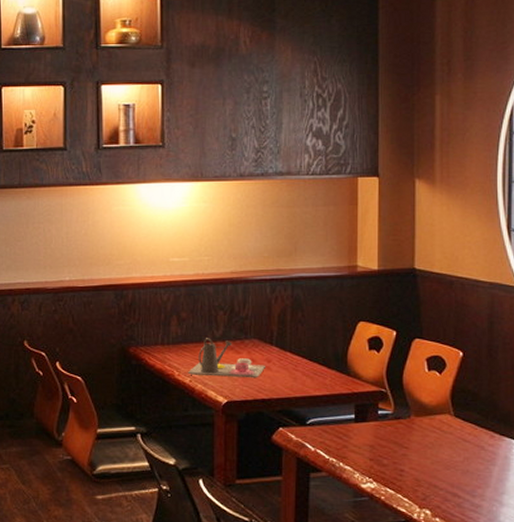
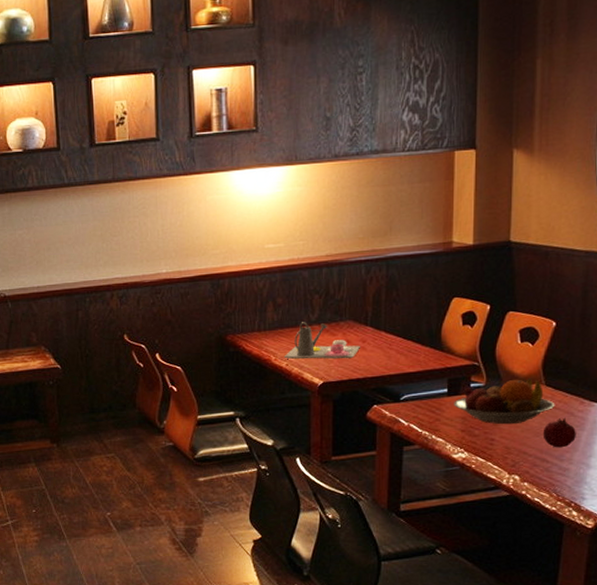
fruit bowl: none [361,408,464,456] -> present [454,378,554,425]
fruit: none [453,452,487,483] -> present [543,418,576,448]

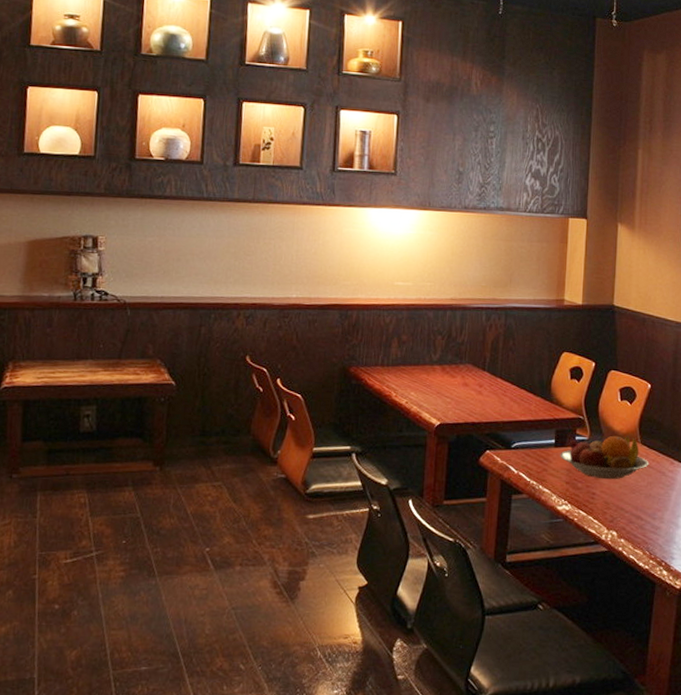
tea set: present [283,322,360,360] -> none [404,361,477,402]
fruit: present [543,418,576,448] -> none [638,477,667,506]

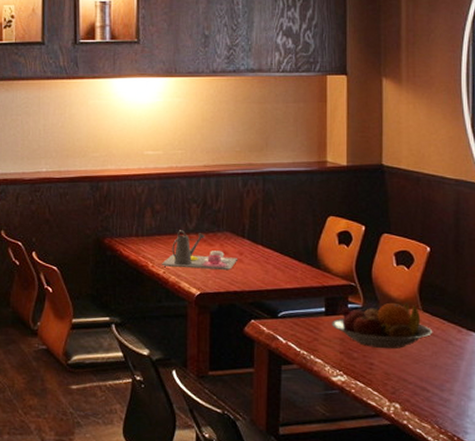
tea set: none [404,361,477,402] -> present [161,230,237,271]

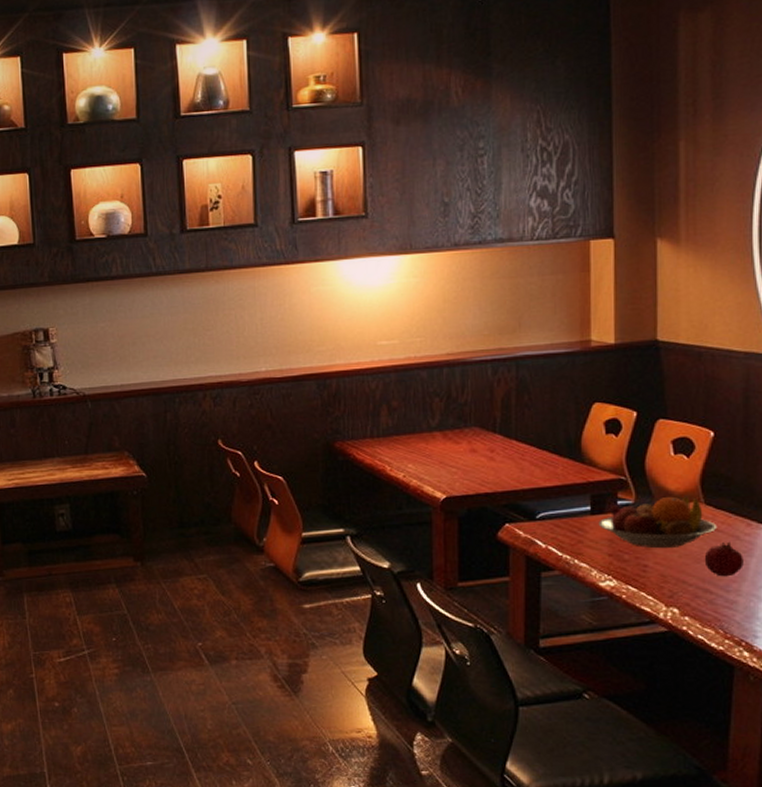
tea set: present [161,230,237,271] -> none [400,428,488,471]
fruit: none [422,346,455,377] -> present [704,542,744,577]

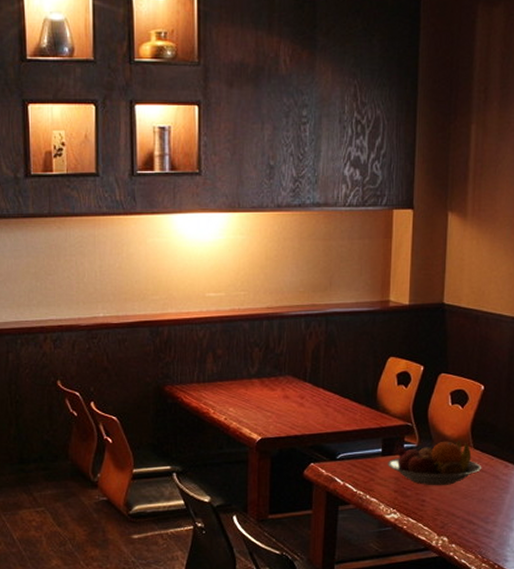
fruit: present [704,542,744,577] -> none [470,481,501,510]

